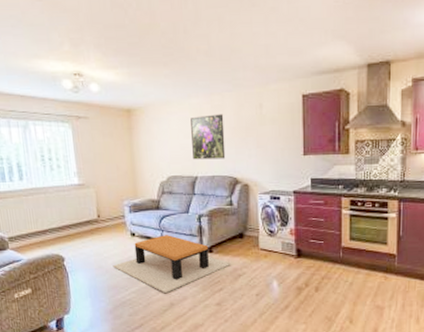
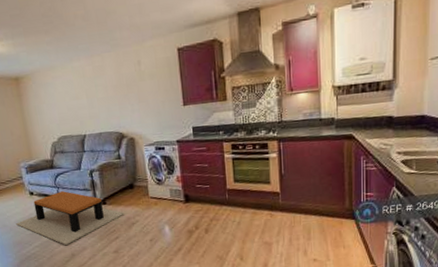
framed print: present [191,114,226,160] -> none [74,74,111,119]

